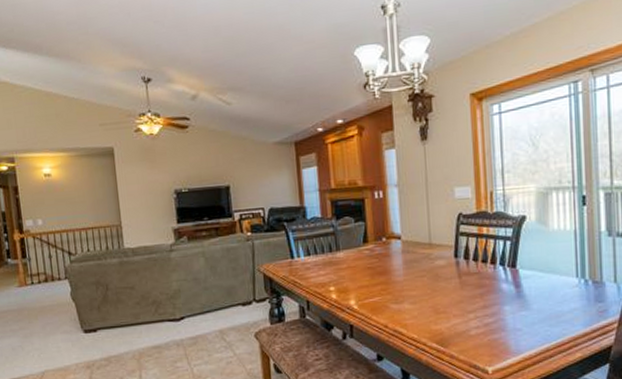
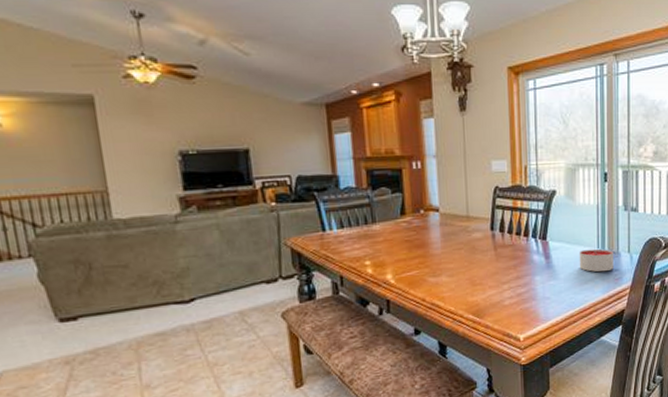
candle: none [554,277,597,304] -> present [579,248,614,272]

